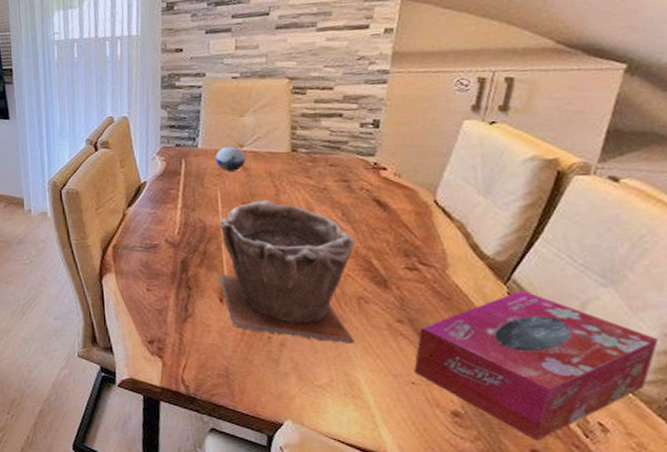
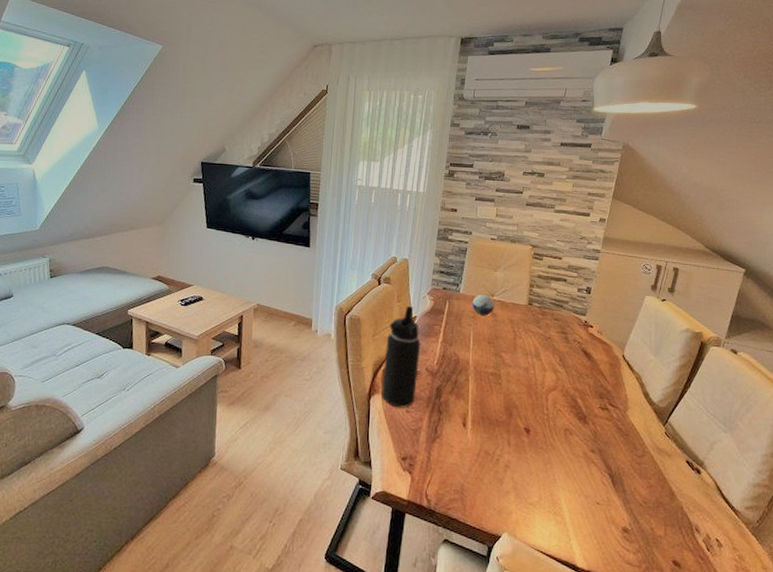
water bottle: none [112,170,156,287] -> present [381,305,421,408]
plant pot: present [218,200,355,343] -> none [464,342,566,468]
tissue box: present [414,290,659,440] -> none [599,431,755,553]

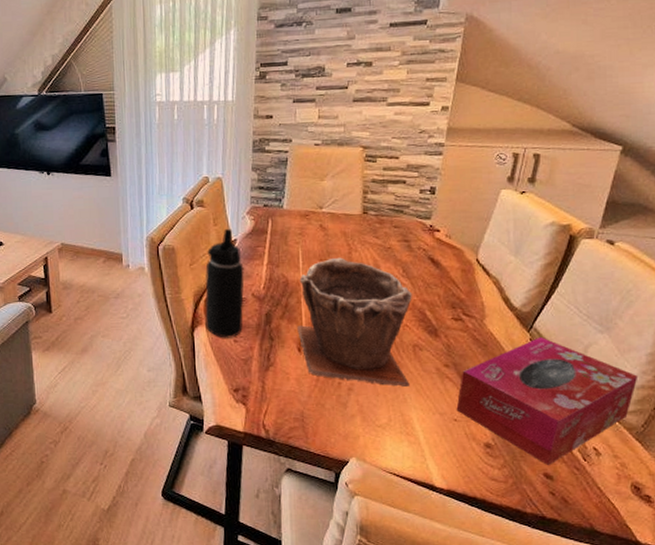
plant pot: none [464,342,566,468] -> present [297,257,412,387]
decorative orb: present [472,295,495,316] -> none [298,208,324,231]
tissue box: none [599,431,755,553] -> present [456,336,639,465]

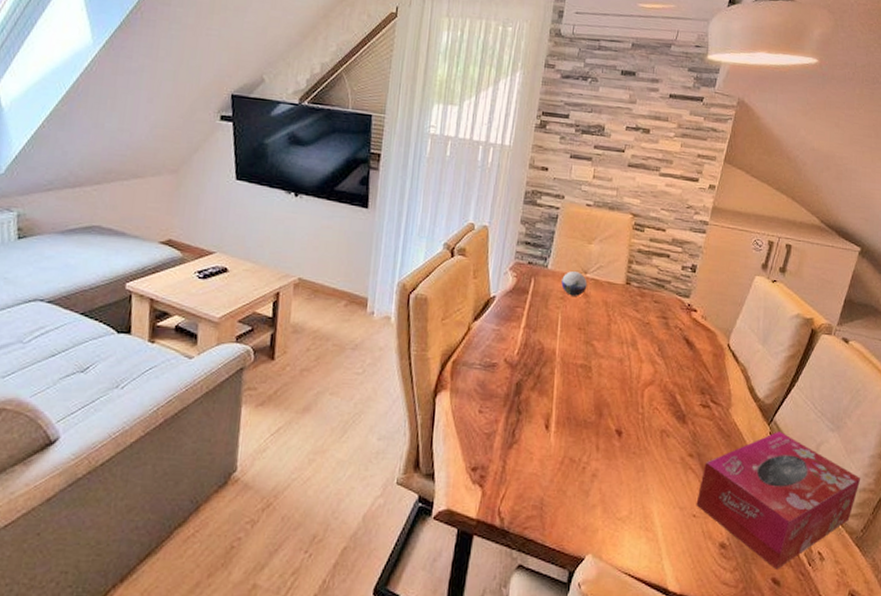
water bottle: present [205,228,244,338] -> none [450,282,500,408]
plant pot: present [297,257,412,387] -> none [547,327,665,476]
decorative orb: none [298,208,324,231] -> present [561,271,588,296]

